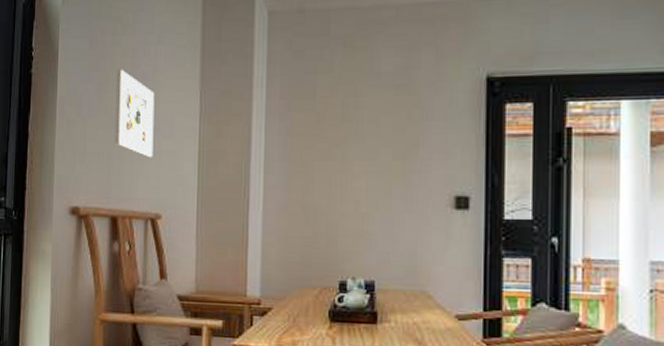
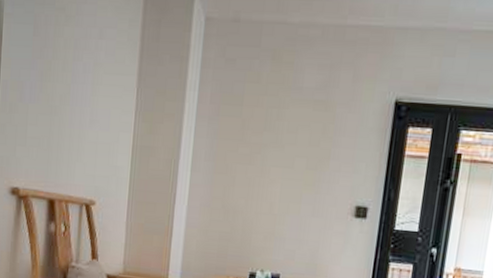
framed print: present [114,69,155,158] -> none [54,59,94,148]

